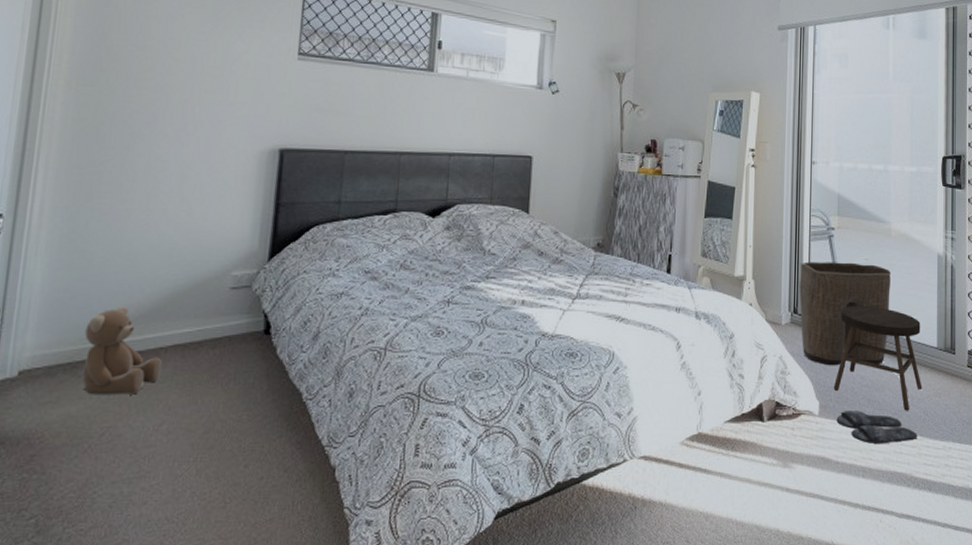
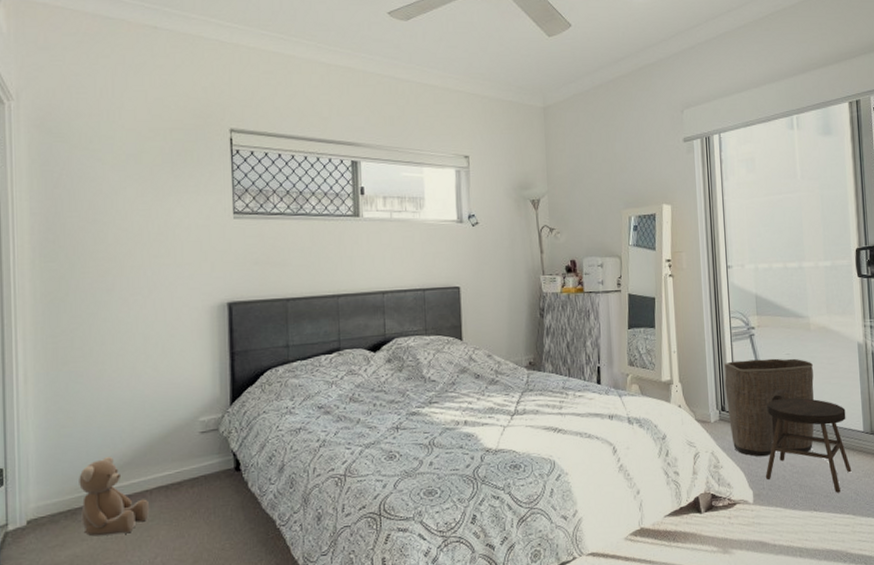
slippers: present [836,409,917,445] -> none [770,496,850,526]

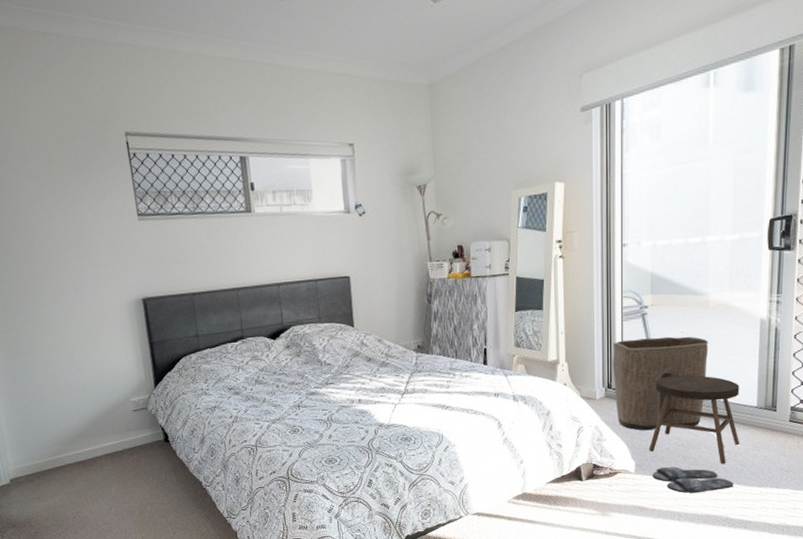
teddy bear: present [79,456,150,537] -> none [43,430,101,492]
slippers: none [770,496,850,526] -> present [652,466,734,493]

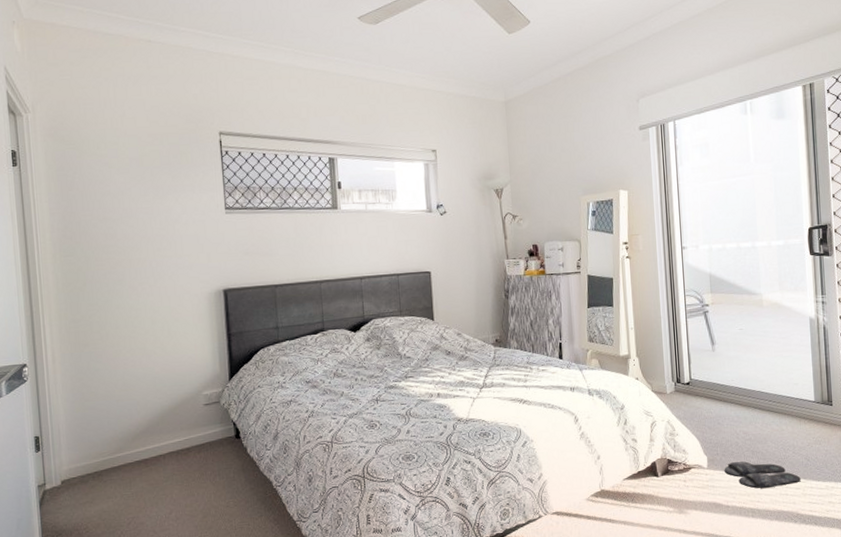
laundry basket: present [612,336,709,431] -> none [679,333,766,425]
stool: present [649,374,740,464] -> none [719,370,803,459]

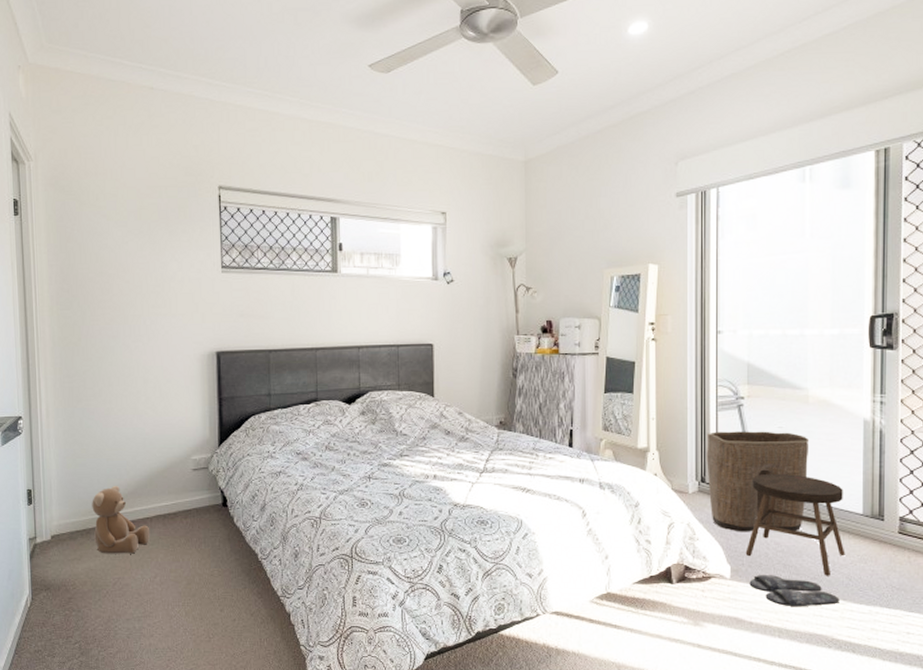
teddy bear: none [102,425,164,495] -> present [92,485,151,554]
laundry basket: none [679,333,766,425] -> present [706,431,810,532]
stool: none [719,370,803,459] -> present [745,473,845,576]

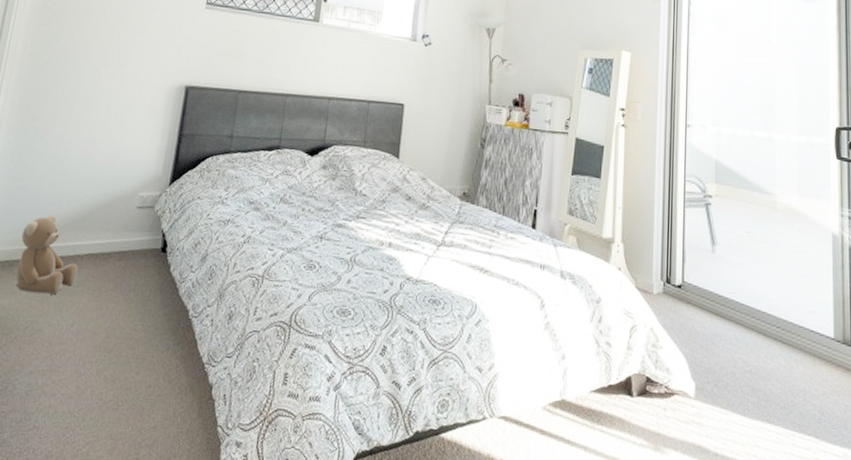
laundry basket: present [706,431,810,532] -> none [672,229,778,351]
stool: present [745,473,845,576] -> none [711,280,817,407]
slippers: present [749,574,840,607] -> none [715,396,812,441]

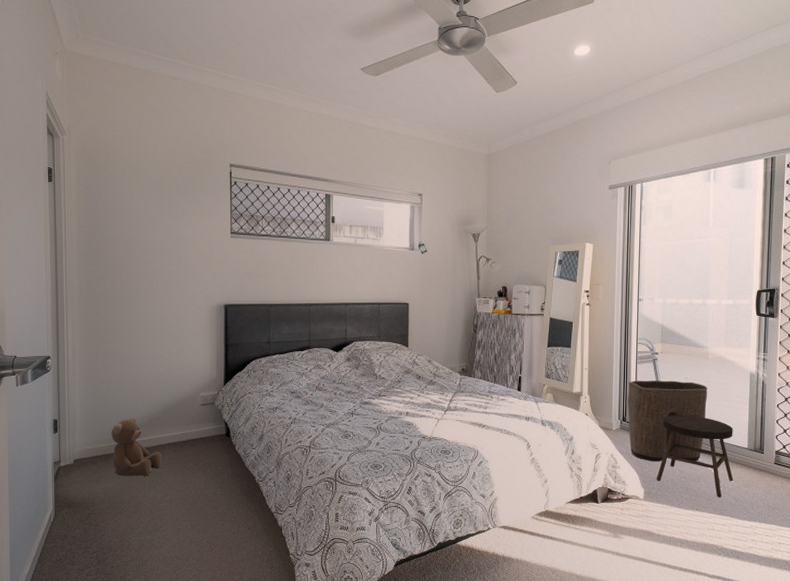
laundry basket: none [672,229,778,351] -> present [627,380,708,462]
stool: none [711,280,817,407] -> present [656,414,734,498]

